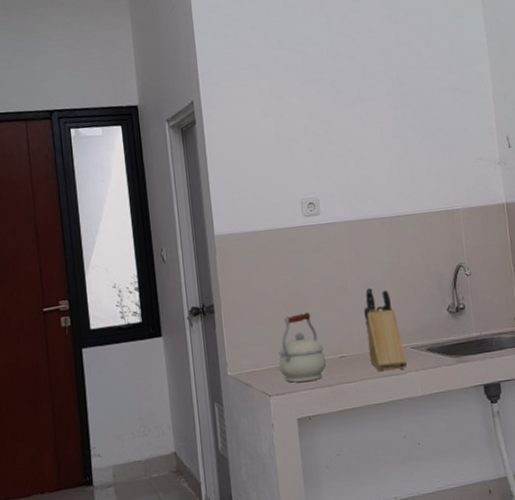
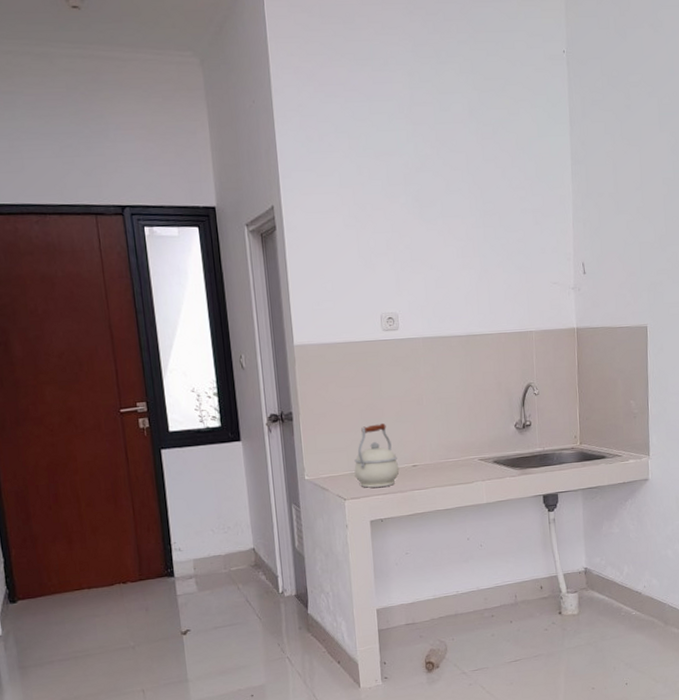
knife block: present [364,287,408,372] -> none [437,402,475,481]

